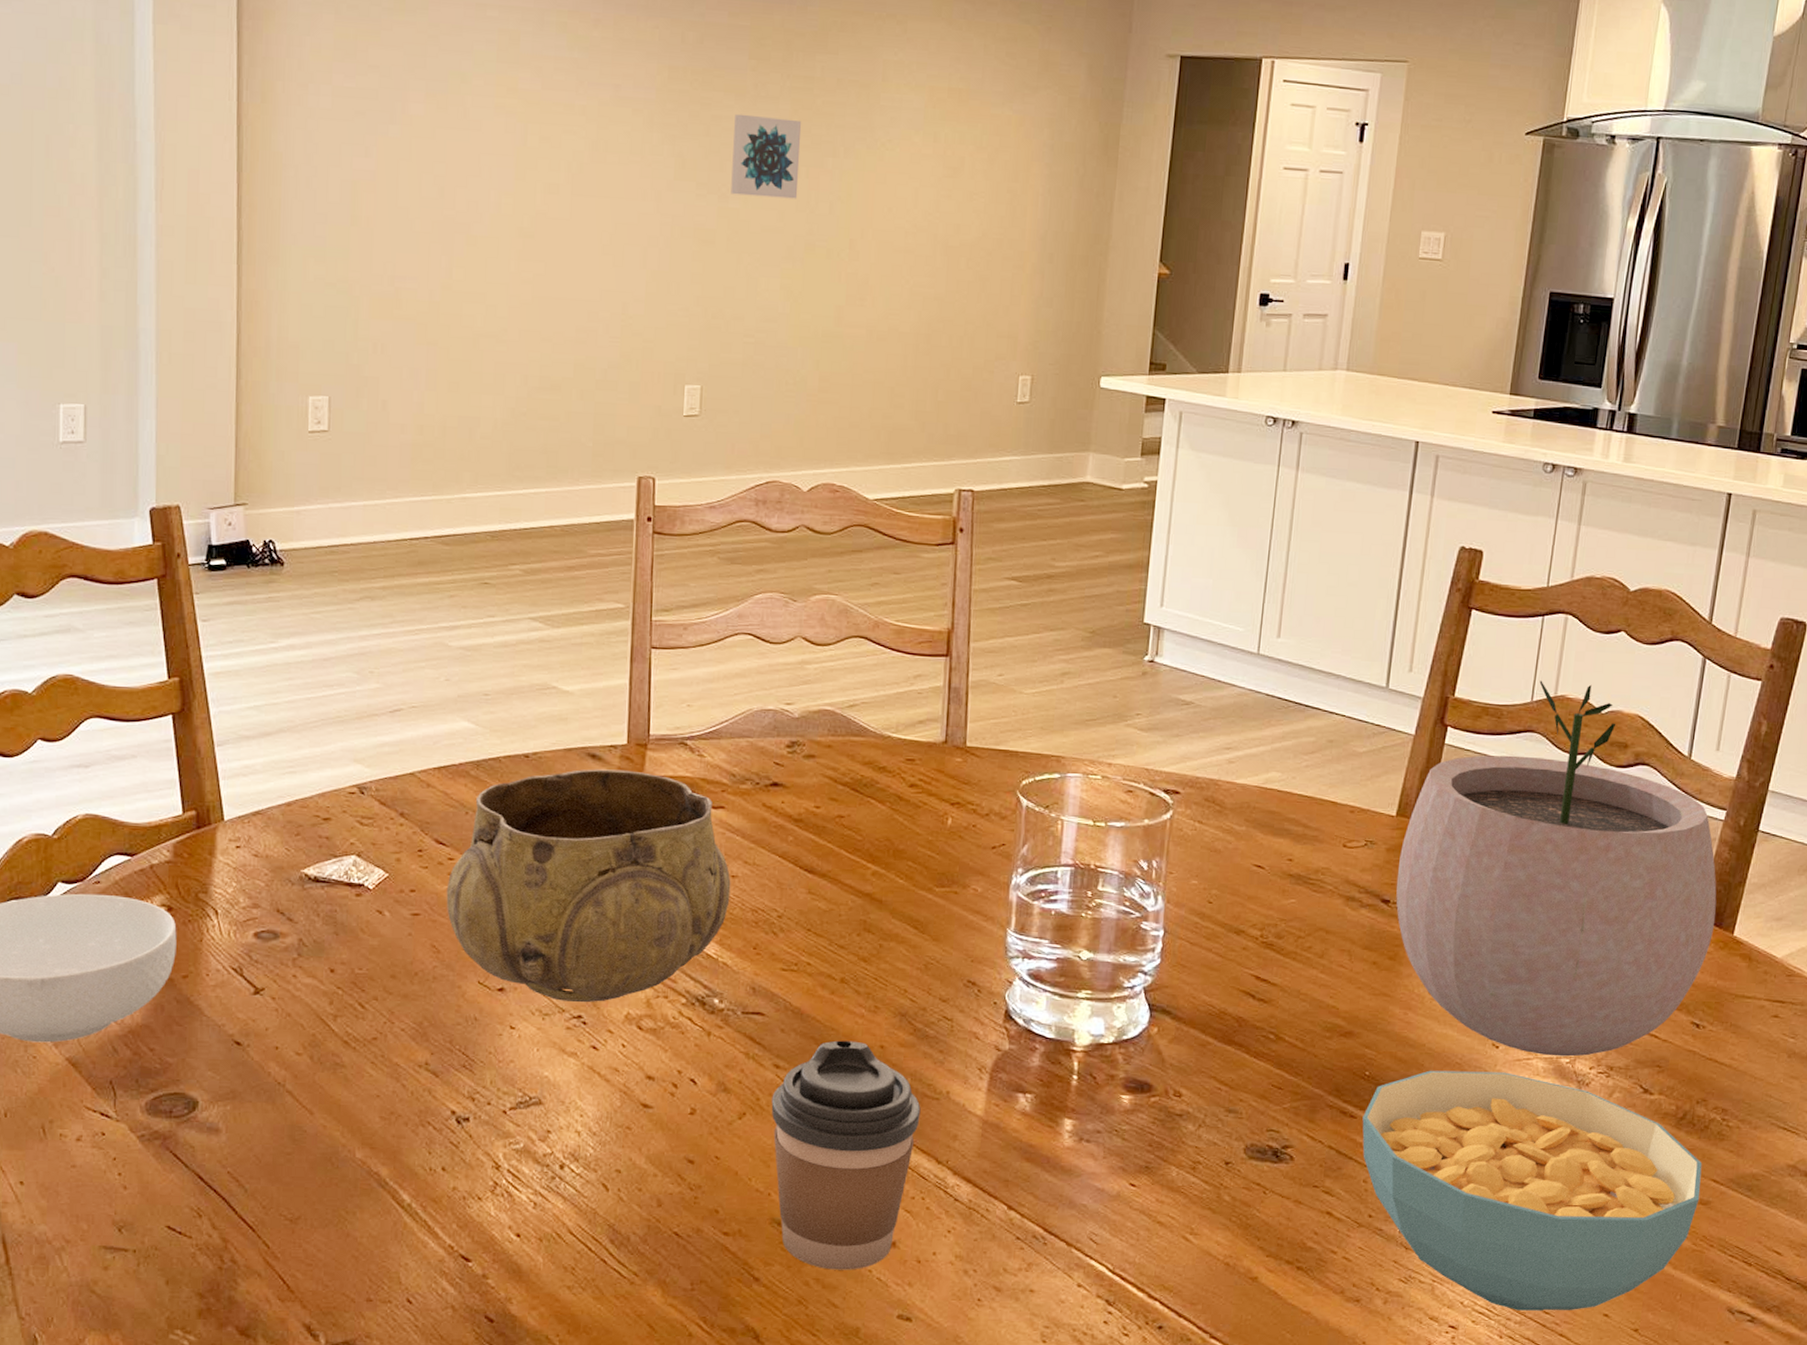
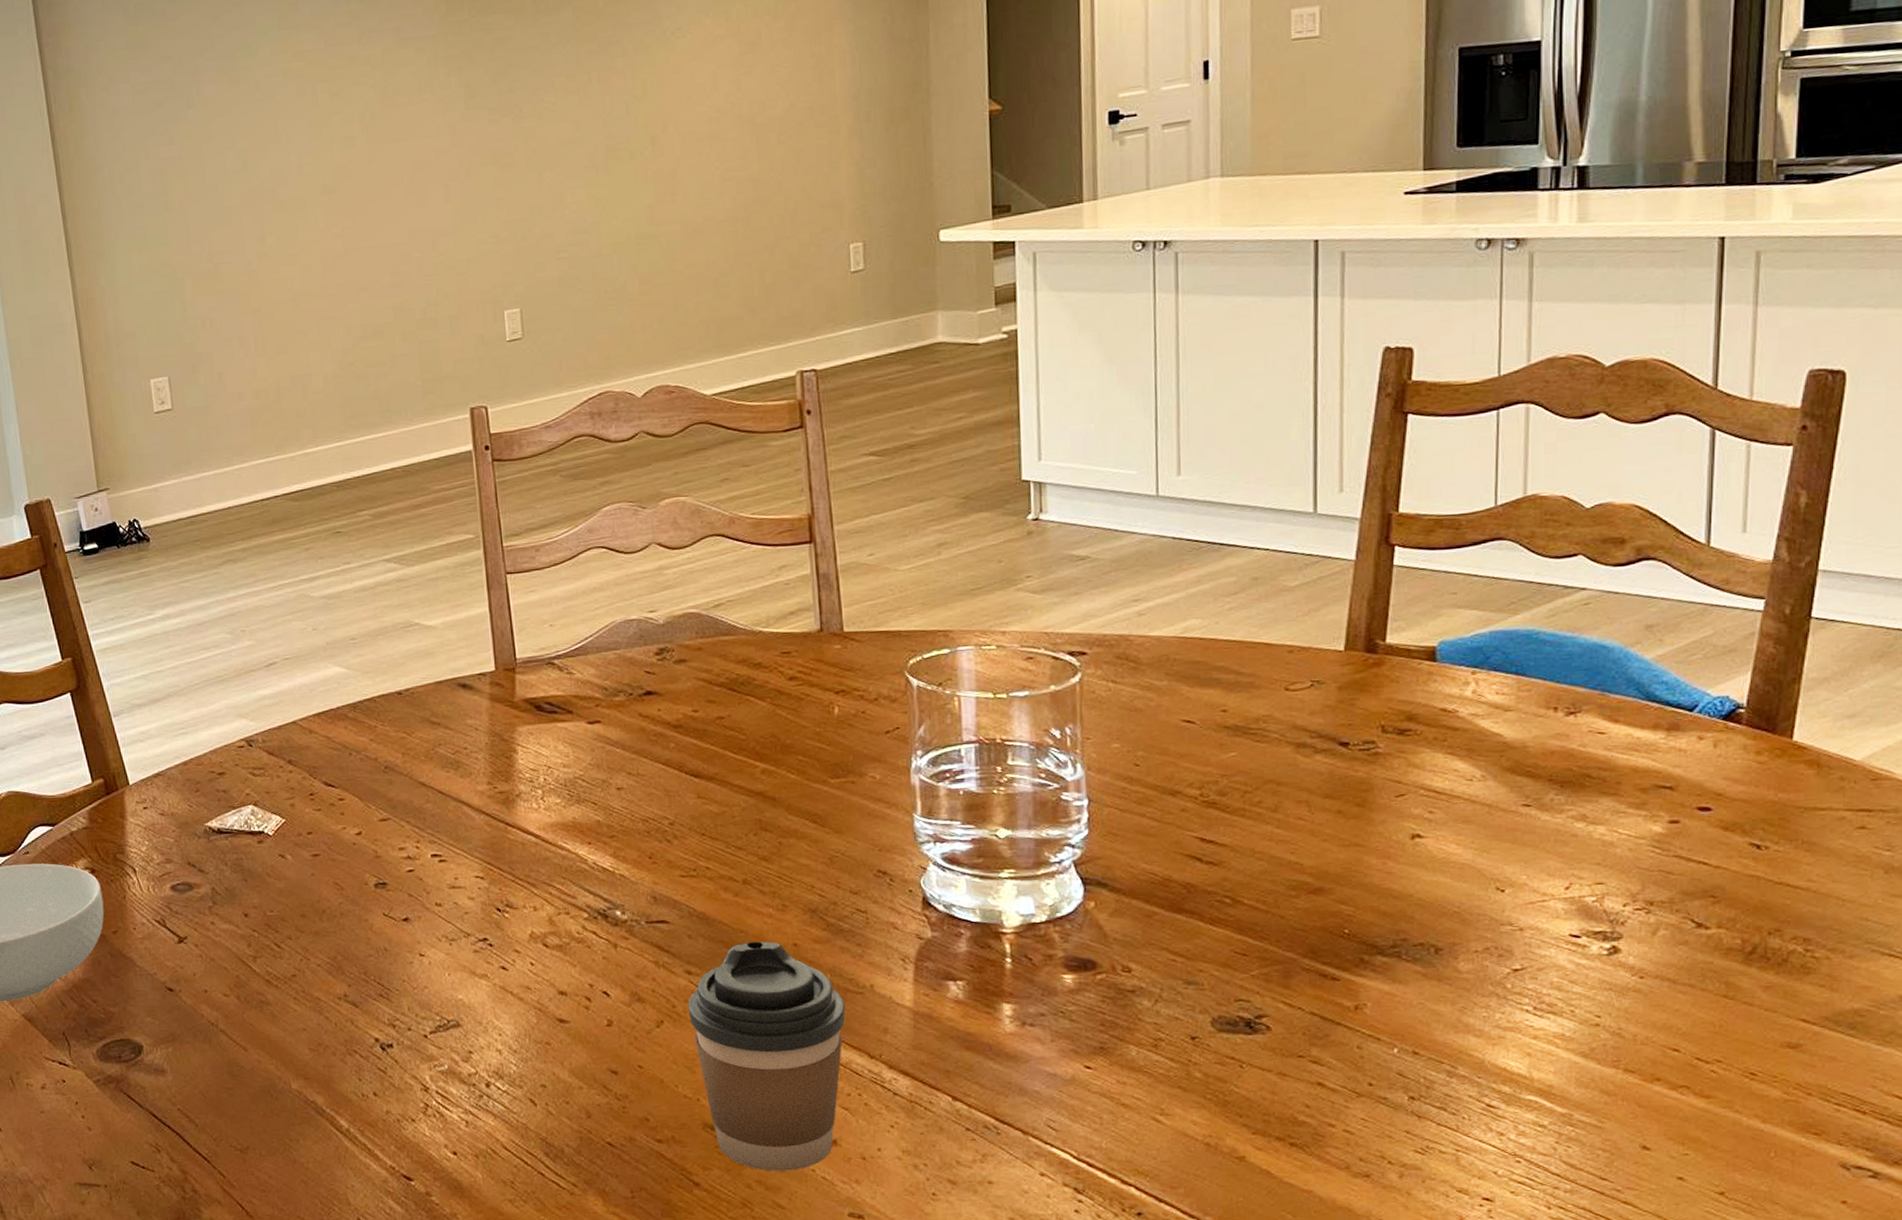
decorative bowl: present [446,769,731,1003] -> none [341,696,619,926]
wall art: present [731,114,802,199] -> none [517,27,592,114]
cereal bowl: present [1362,1070,1703,1311] -> none [1347,917,1787,1178]
plant pot: present [1396,680,1717,1057] -> none [1354,477,1765,896]

